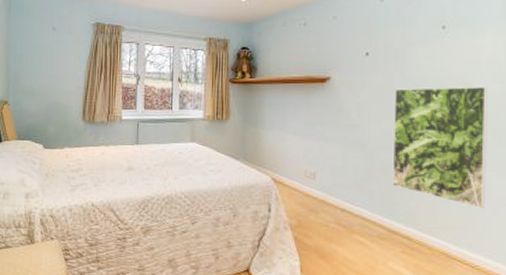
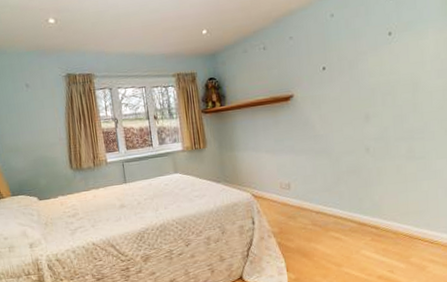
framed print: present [392,86,488,208] -> none [352,83,438,192]

